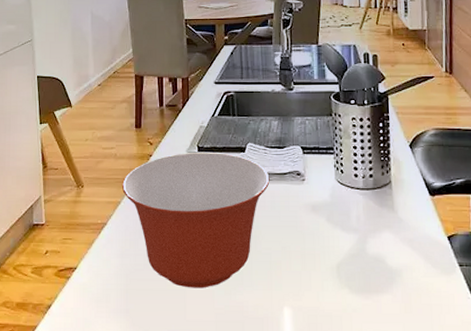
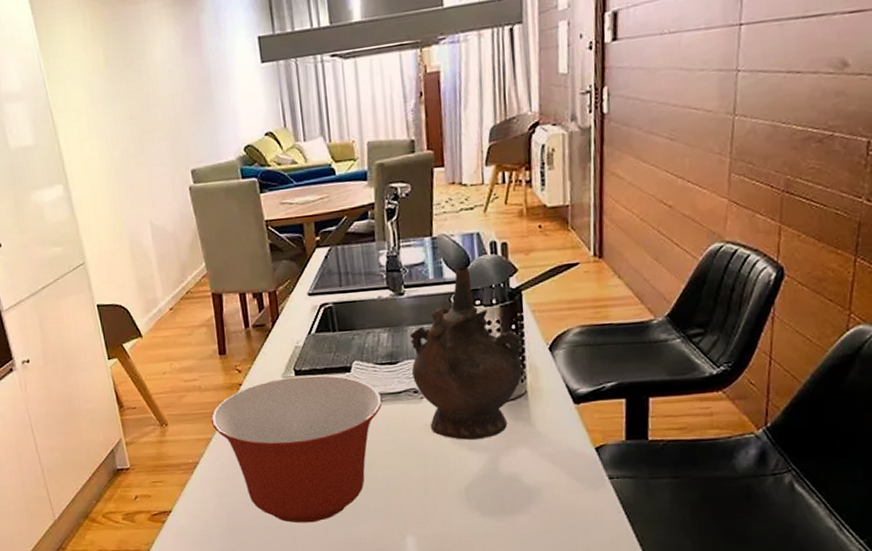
ceremonial vessel: none [296,71,388,221] -> present [409,267,523,440]

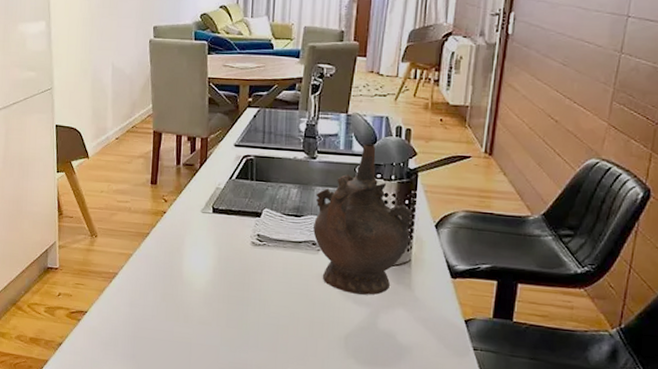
mixing bowl: present [210,374,382,523] -> none [134,212,284,344]

